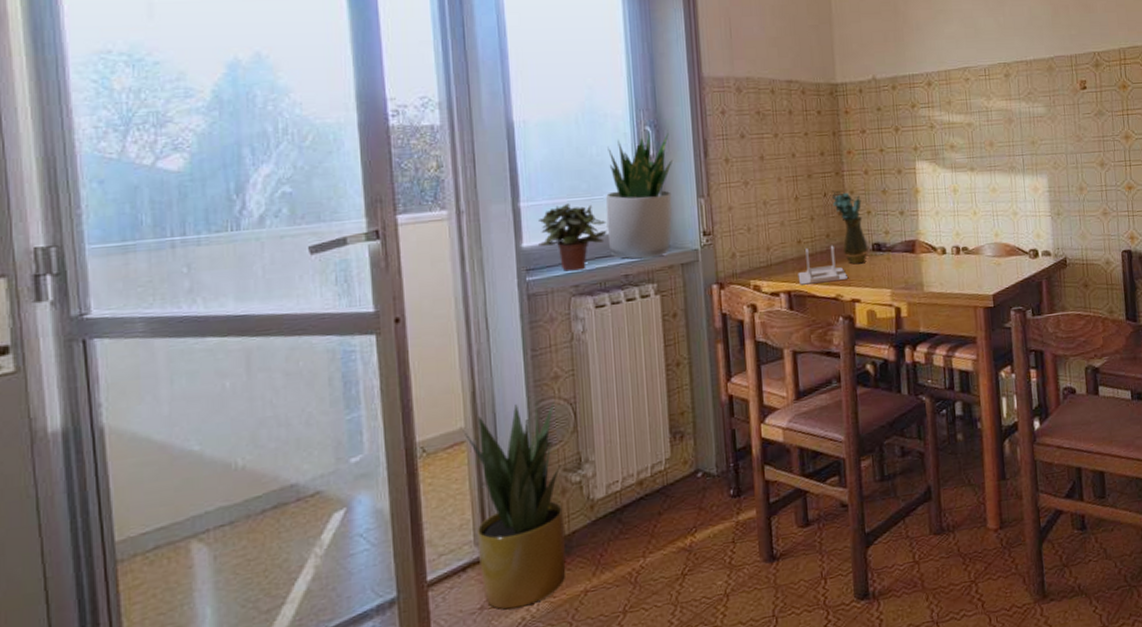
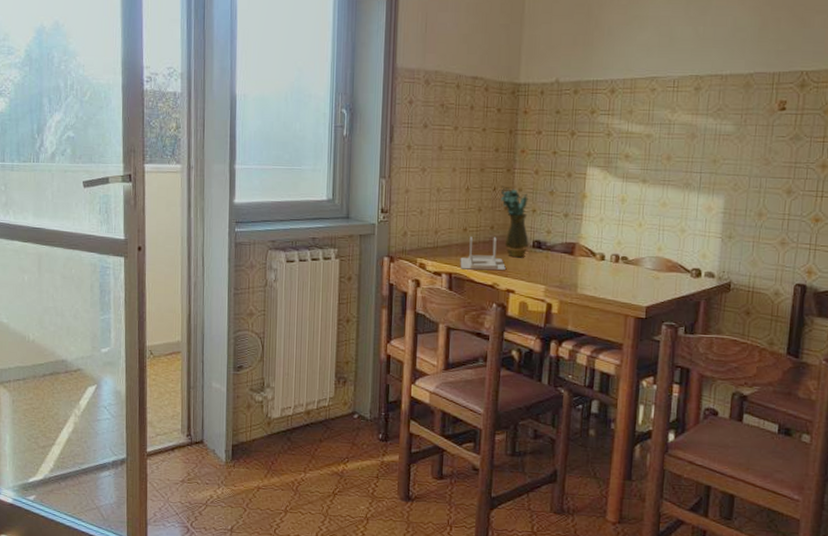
planter: present [463,401,566,610] -> none [179,330,249,488]
potted plant: present [538,203,607,272] -> none [247,170,302,228]
planter: present [606,132,674,259] -> none [301,114,363,226]

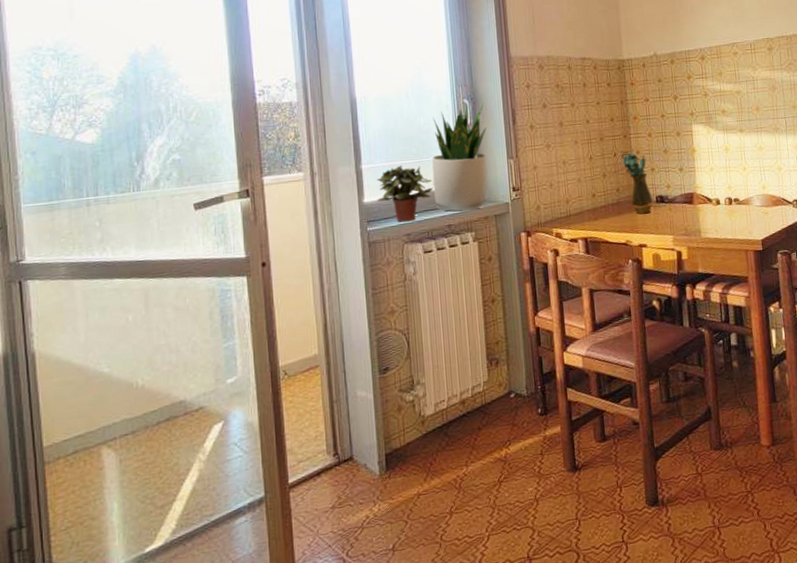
potted plant: none [247,170,302,228] -> present [377,165,433,223]
planter: none [301,114,363,226] -> present [432,104,487,212]
napkin holder: present [460,236,507,271] -> none [593,198,637,233]

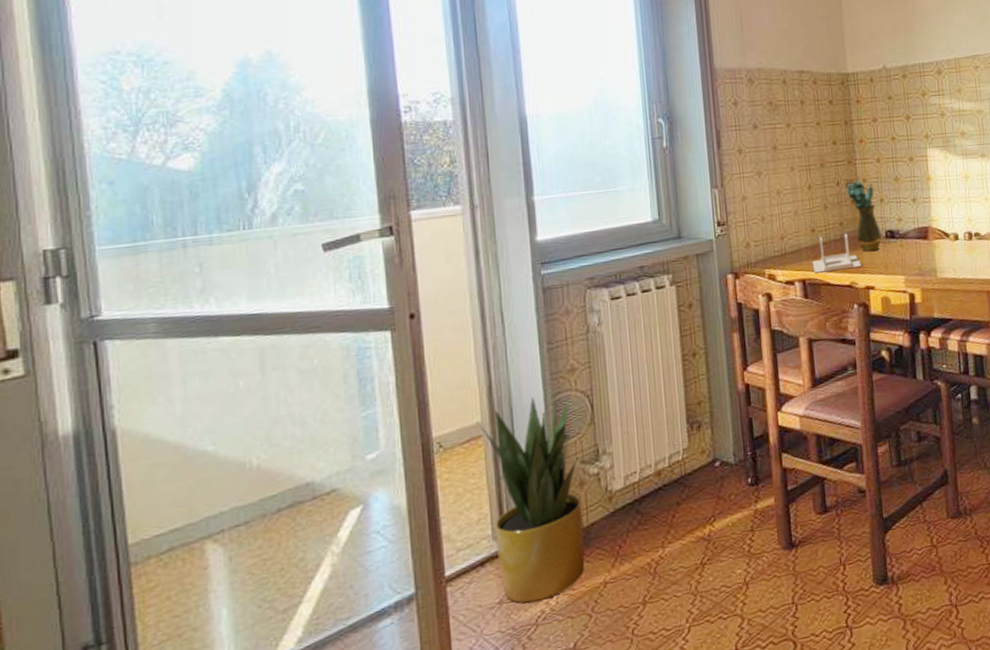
planter: none [317,332,402,509] -> present [479,394,585,604]
potted plant: present [377,165,433,223] -> none [553,196,622,264]
planter: present [432,104,487,212] -> none [620,124,687,251]
napkin holder: none [593,198,637,233] -> present [812,233,863,273]

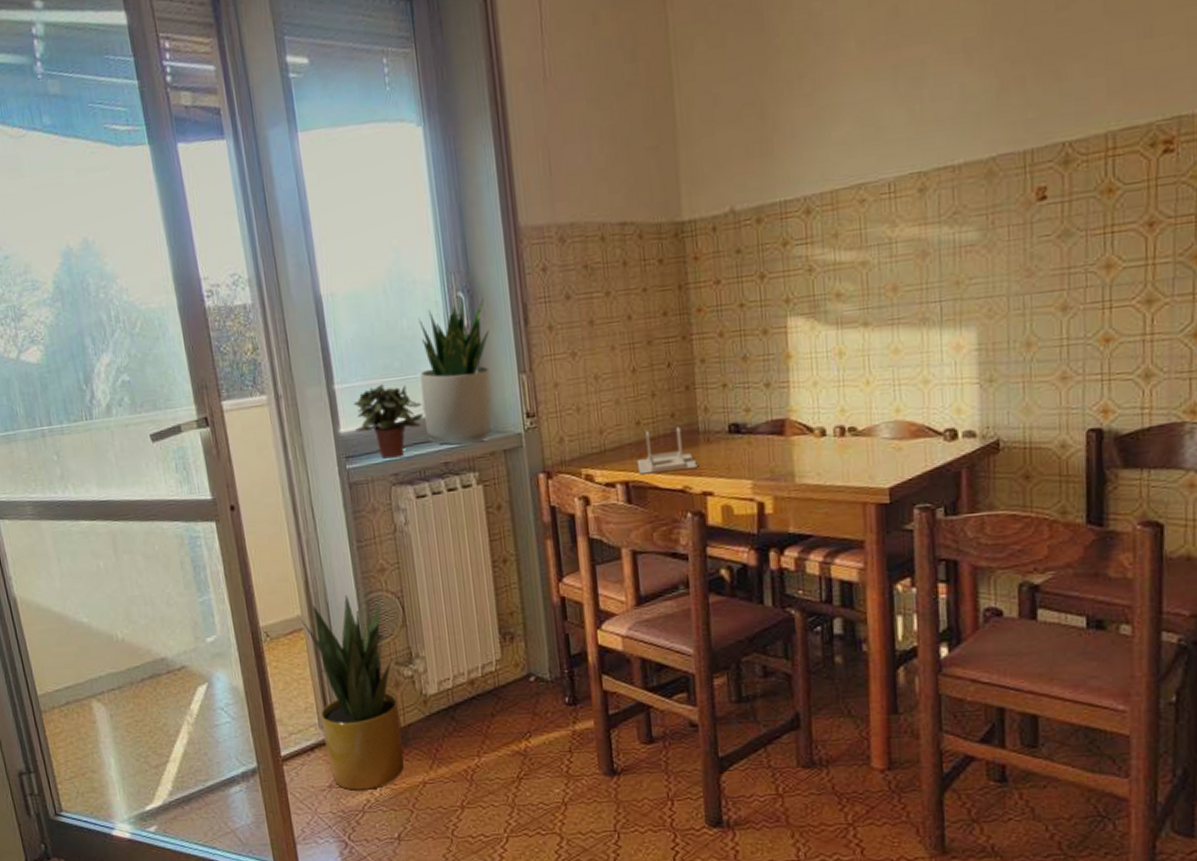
potted plant: none [553,196,622,264] -> present [354,384,424,459]
planter: none [620,124,687,251] -> present [418,298,492,445]
vase: present [845,179,882,252] -> none [678,359,724,450]

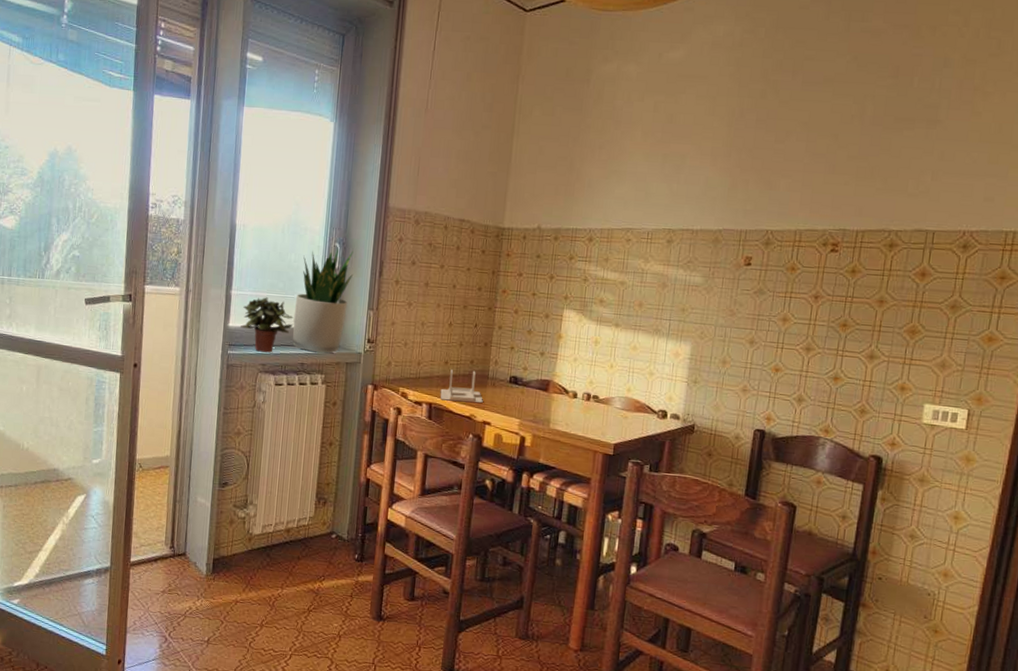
planter: present [300,594,404,791] -> none [166,447,235,600]

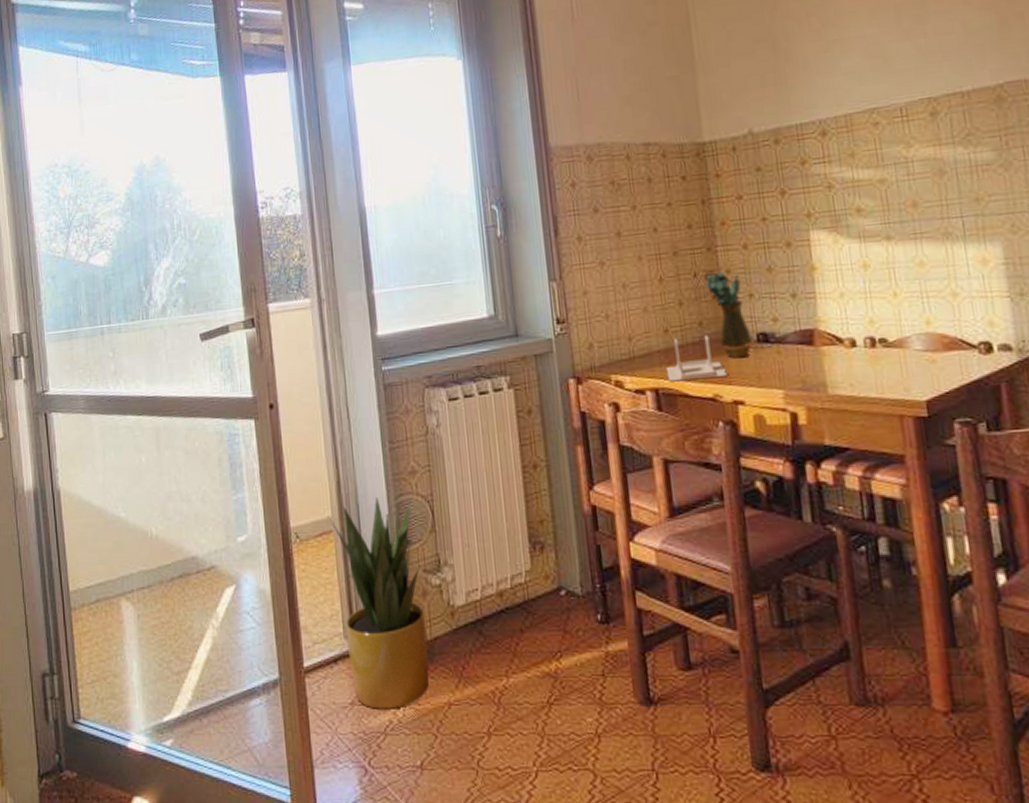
planter: none [166,447,235,600] -> present [330,496,429,709]
potted plant: present [241,297,294,353] -> none [391,290,458,361]
planter: present [292,248,354,354] -> none [455,210,523,349]
vase: none [482,323,508,392] -> present [704,269,753,359]

